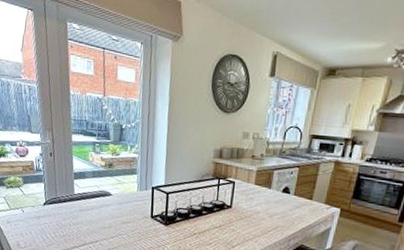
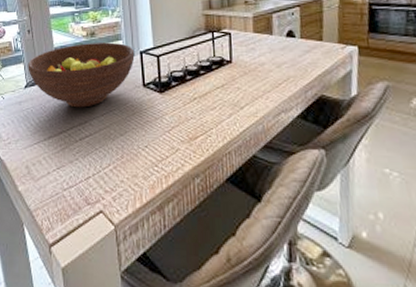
fruit bowl: none [47,172,147,229] -> present [28,42,135,108]

